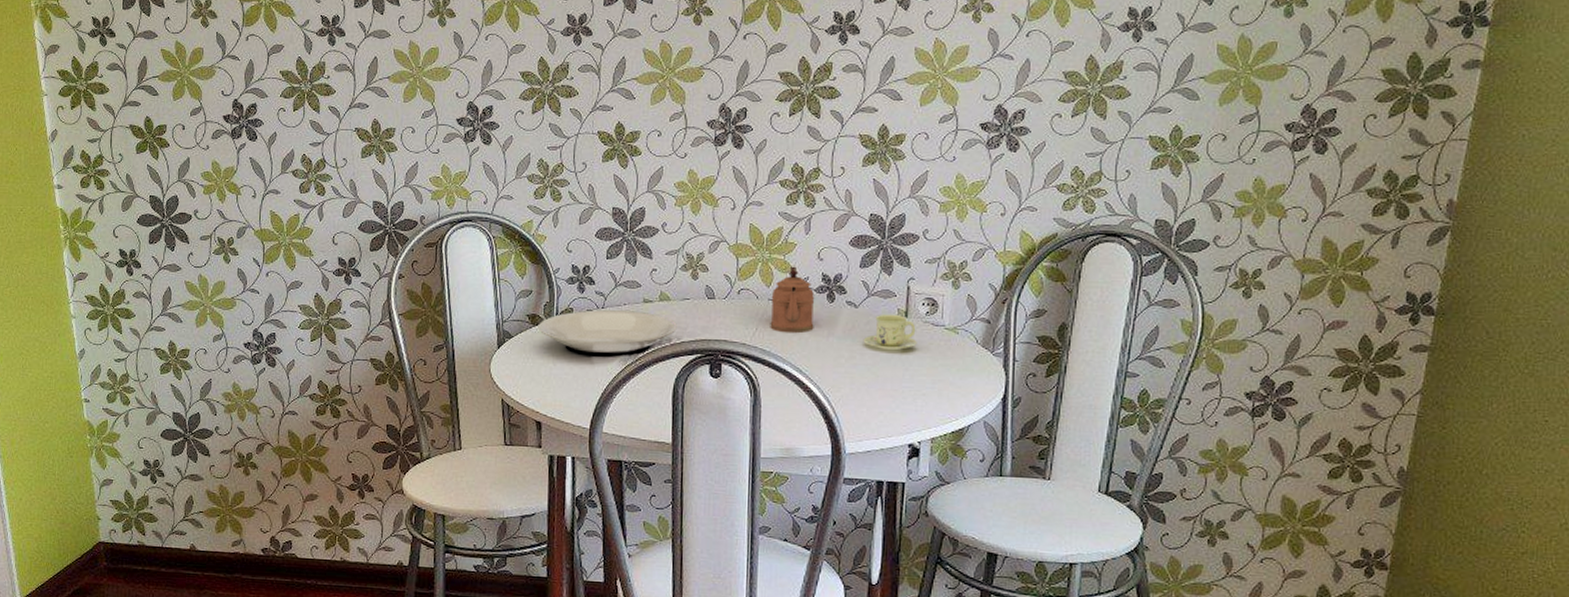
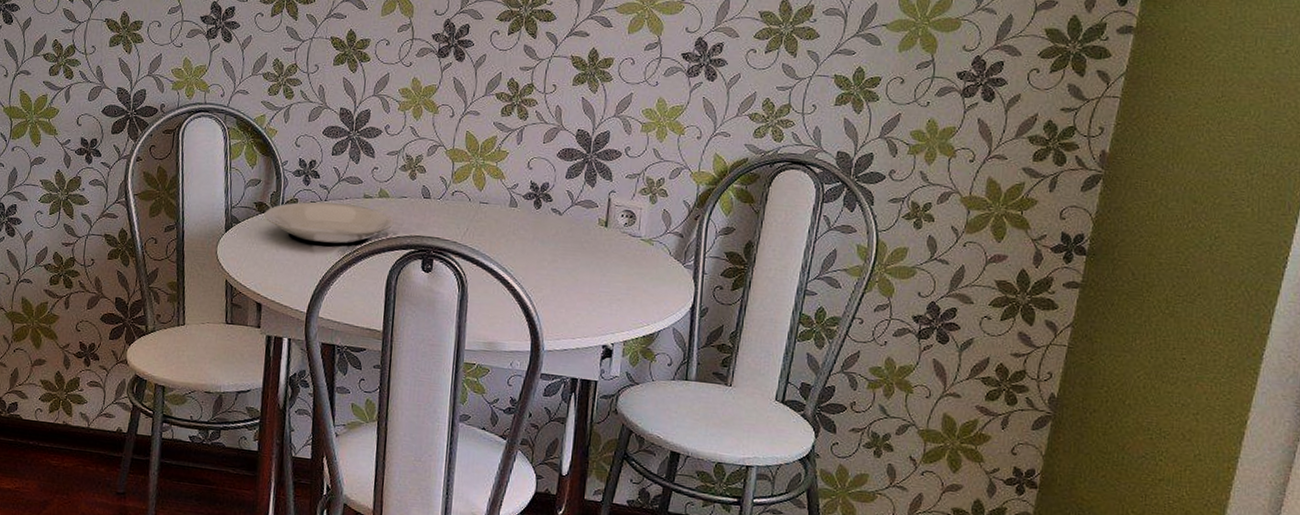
coffeepot: present [770,266,815,334] -> none [480,173,523,236]
cup and saucer: present [863,314,917,351] -> none [565,222,615,257]

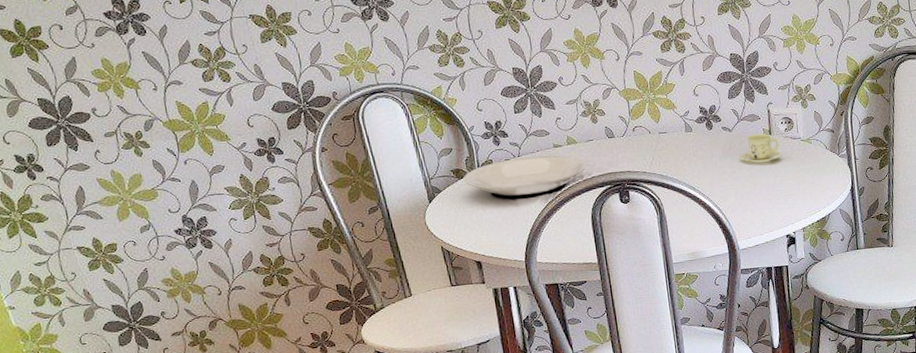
cup and saucer: none [565,222,615,257] -> present [739,133,782,163]

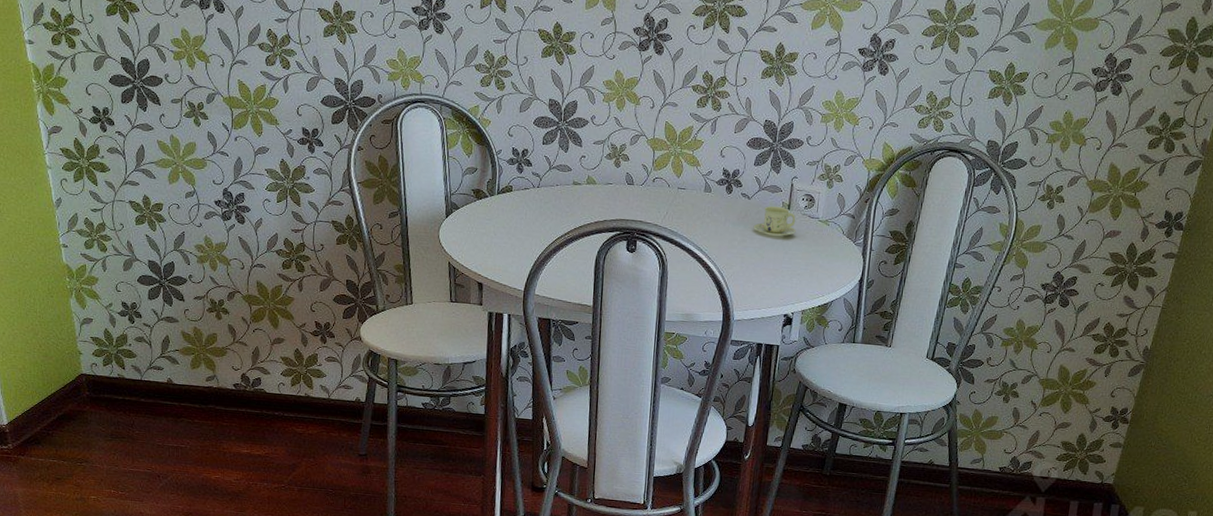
plate: present [464,155,587,200] -> none [482,188,601,231]

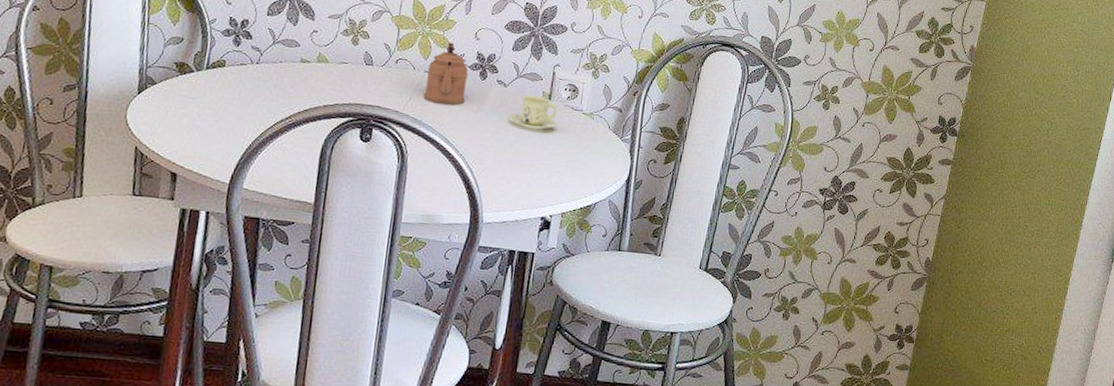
coffeepot: none [678,160,716,219] -> present [423,42,468,107]

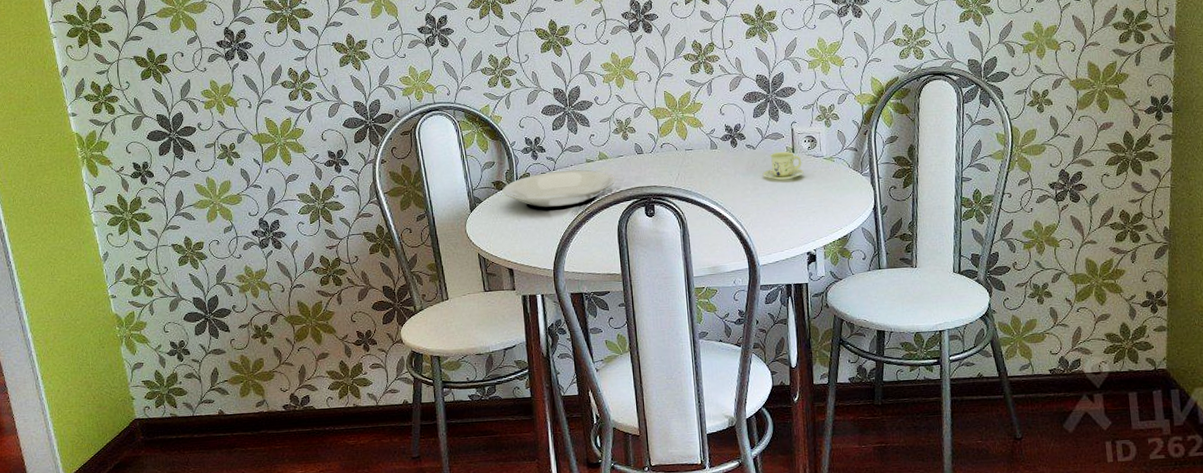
plate: none [186,64,332,114] -> present [503,169,616,211]
coffeepot: present [423,42,468,107] -> none [687,121,724,175]

